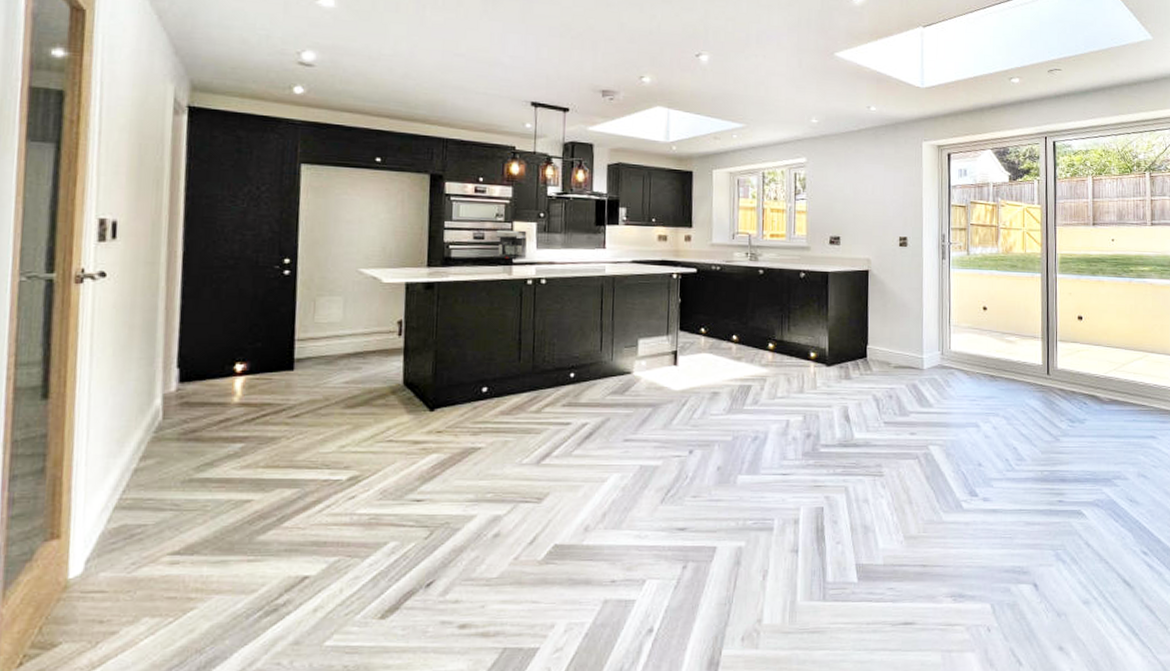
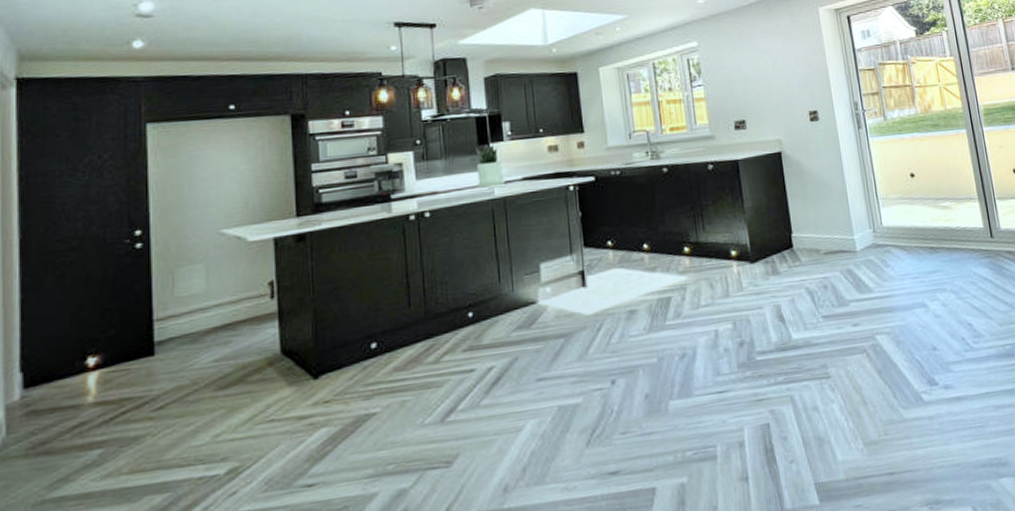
planter: none [590,227,617,265] -> present [474,145,506,188]

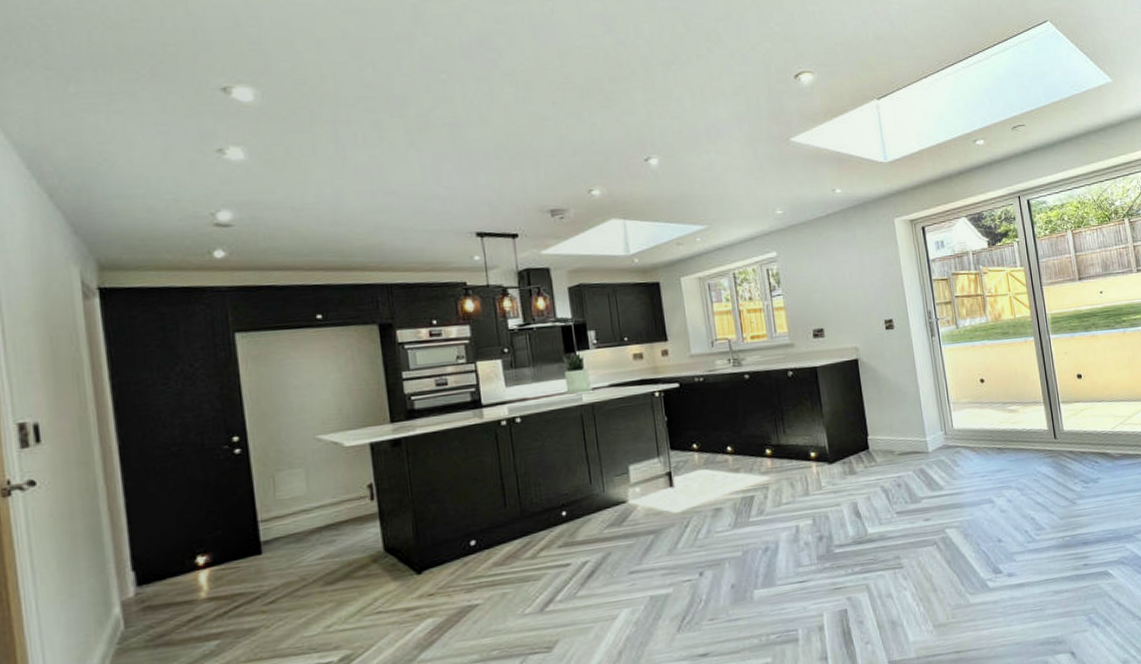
coffee maker: present [369,161,407,198] -> none [459,369,497,405]

